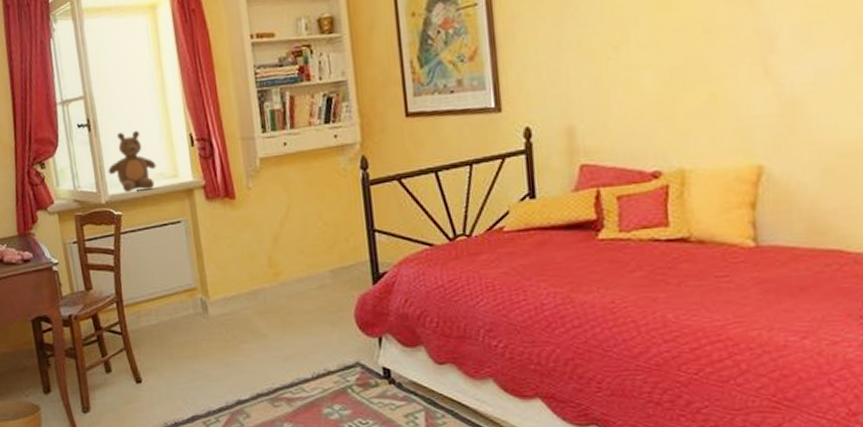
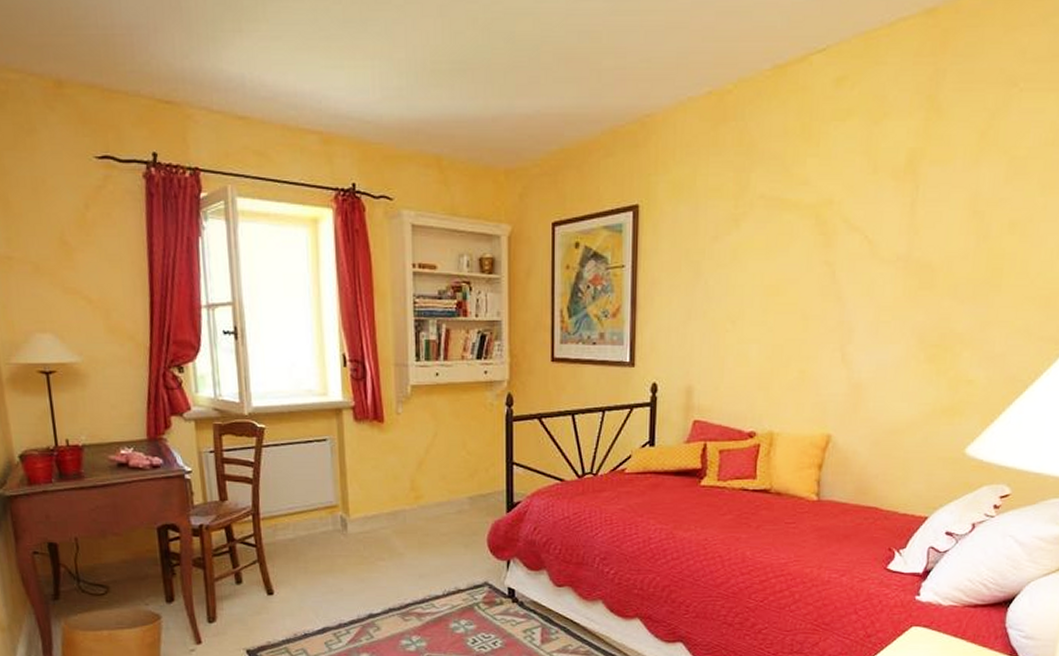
teddy bear: present [108,130,157,192] -> none [253,344,306,406]

